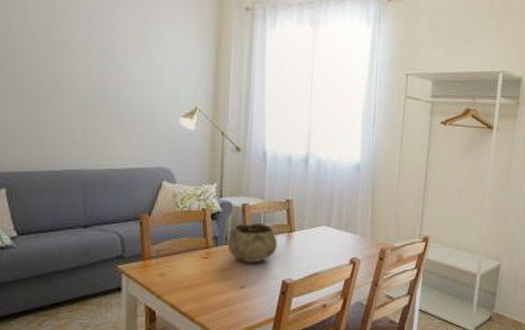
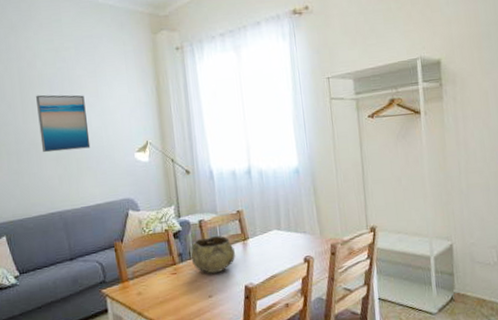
wall art: none [66,29,128,103] -> present [35,94,91,153]

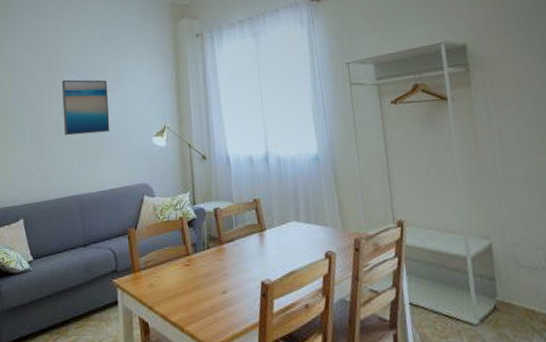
decorative bowl: present [191,236,235,274] -> none [205,226,251,267]

